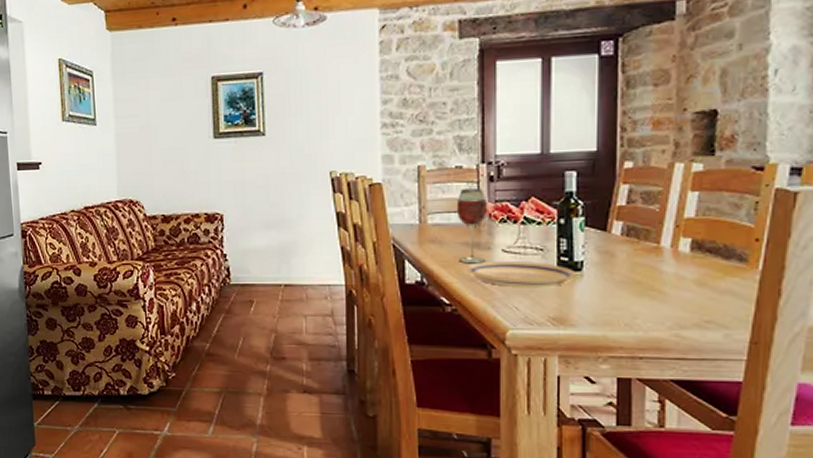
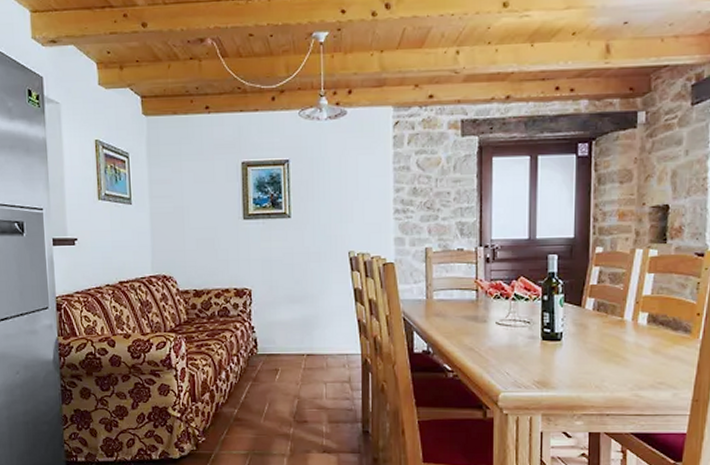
wineglass: present [456,189,488,264] -> none [458,269,484,335]
plate: present [466,260,576,288] -> none [466,332,556,356]

